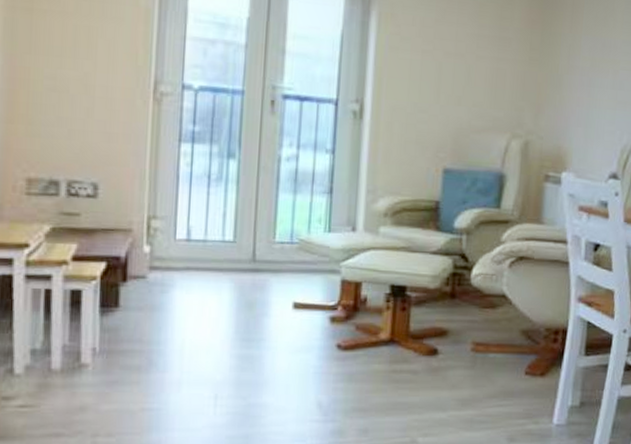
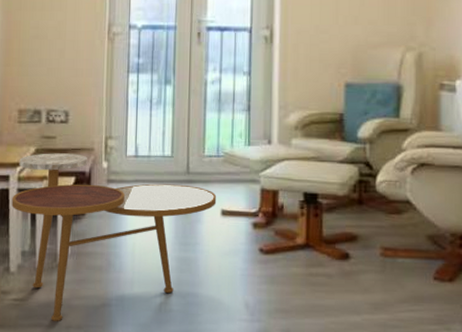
side table: none [17,233,288,429] -> present [12,153,217,321]

